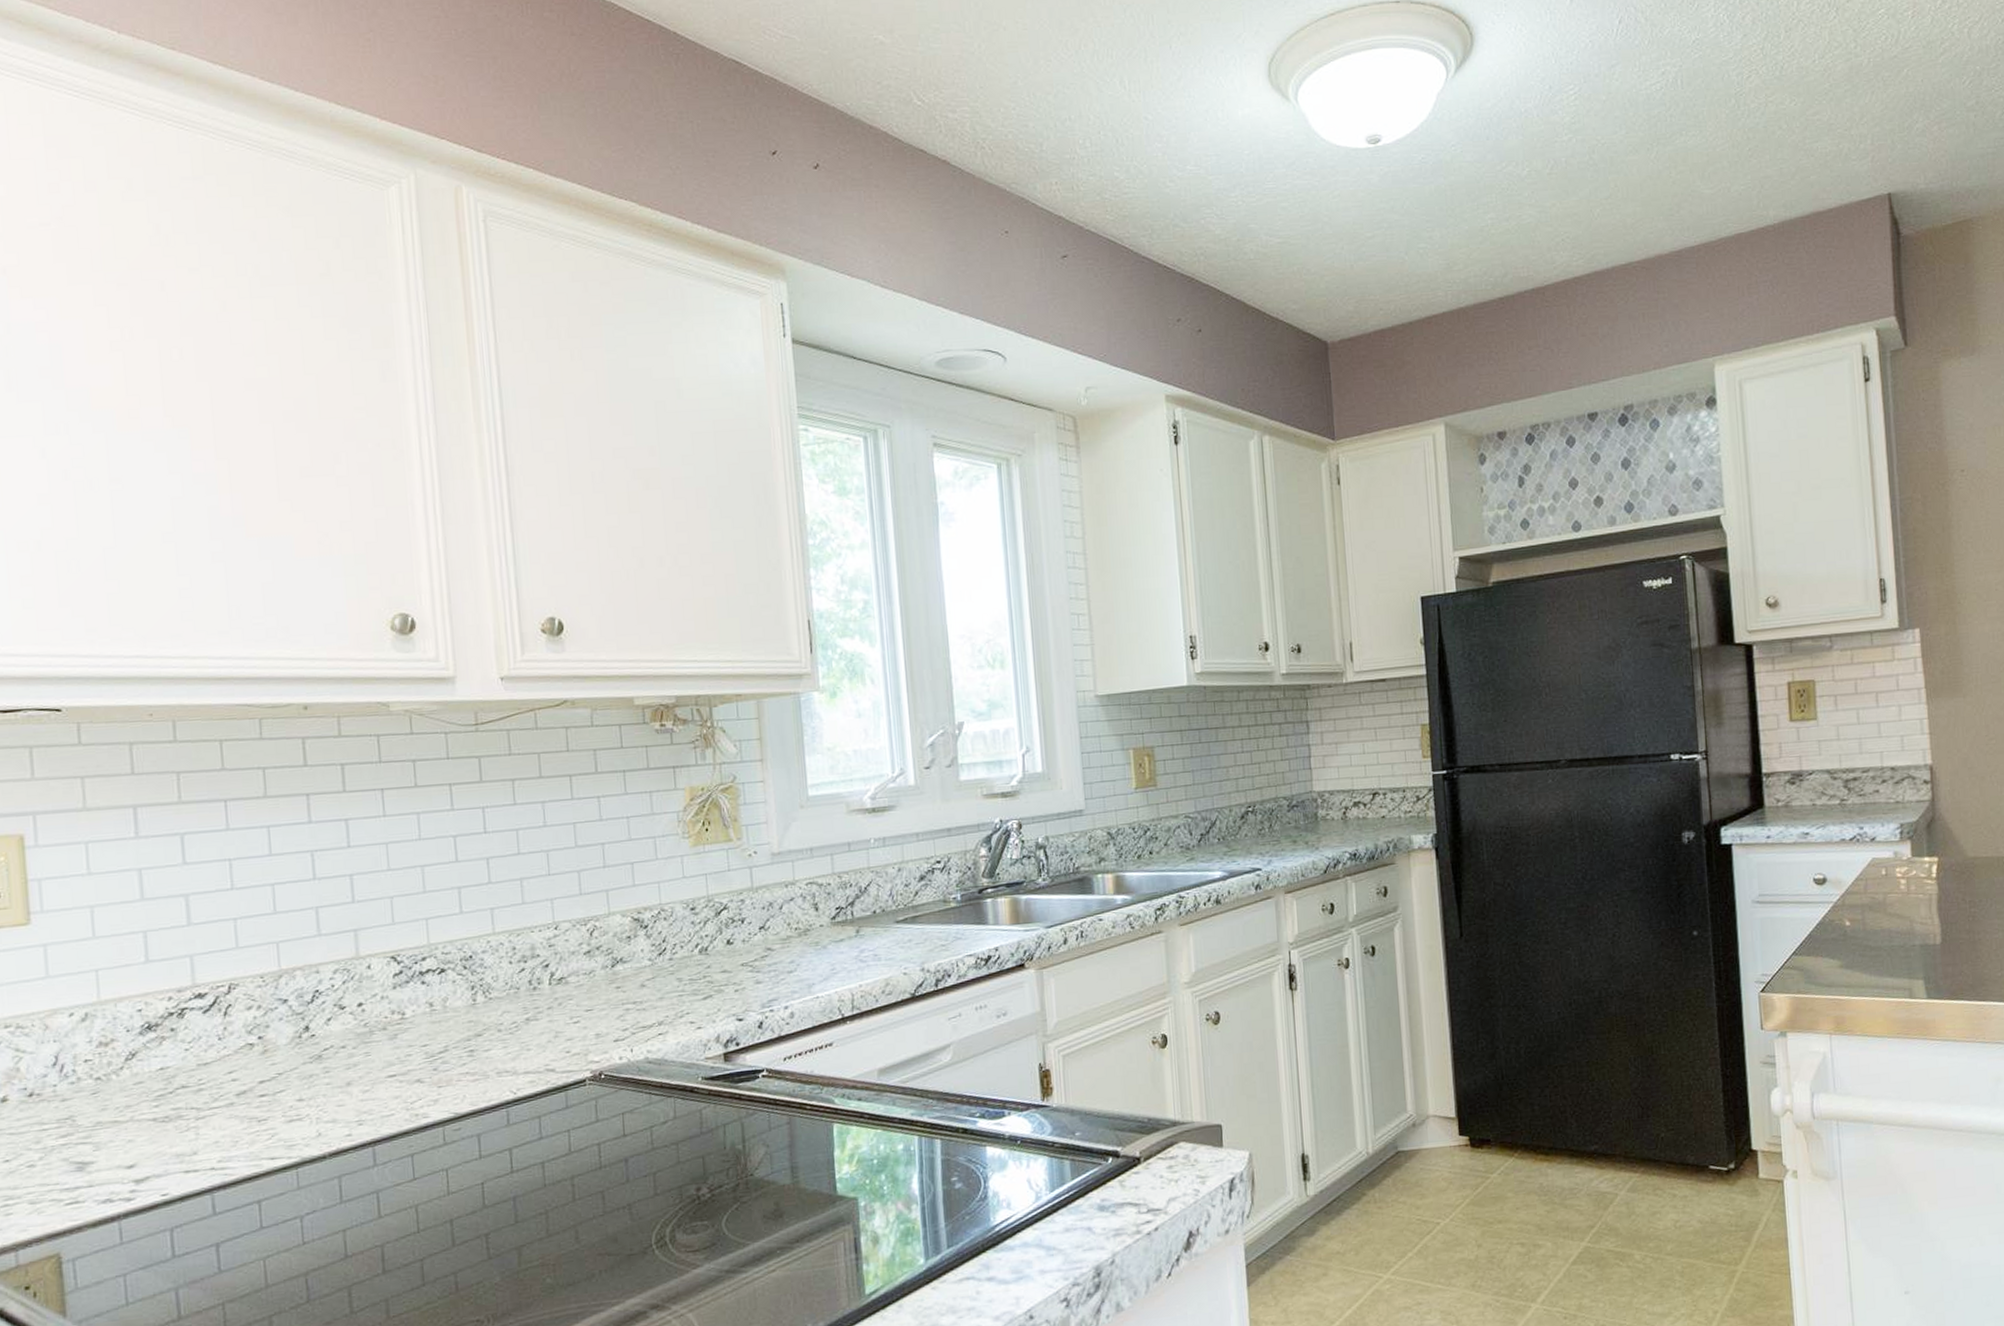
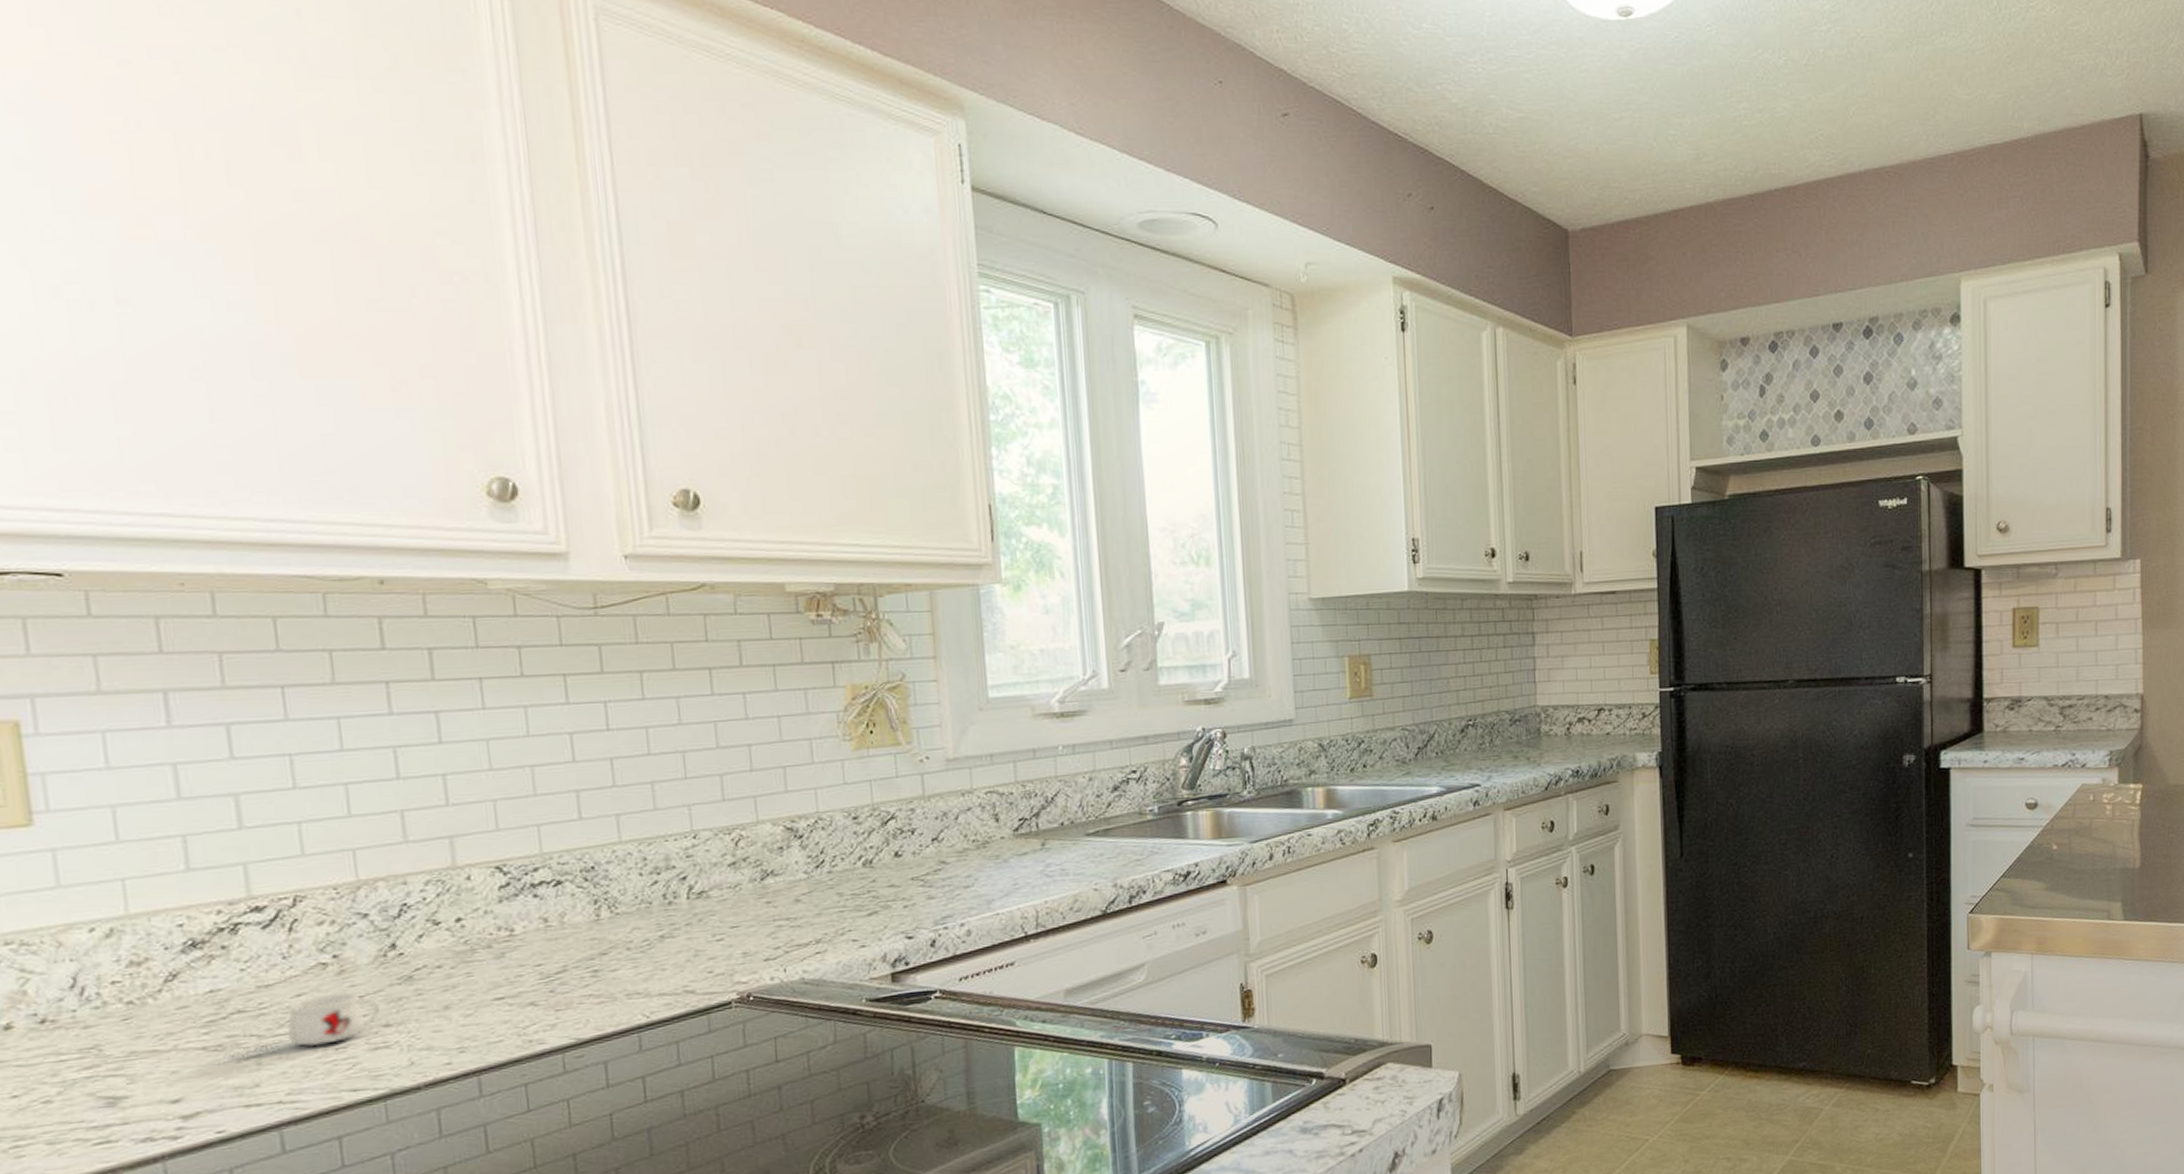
mug: none [162,1070,294,1133] -> present [213,992,380,1064]

